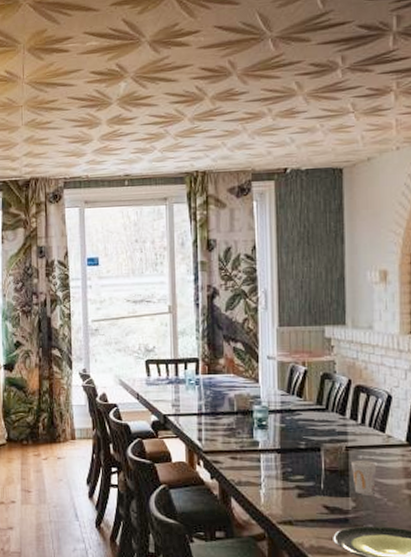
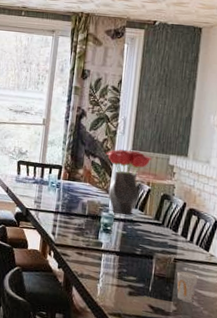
bouquet: none [248,327,305,405] -> present [105,149,153,215]

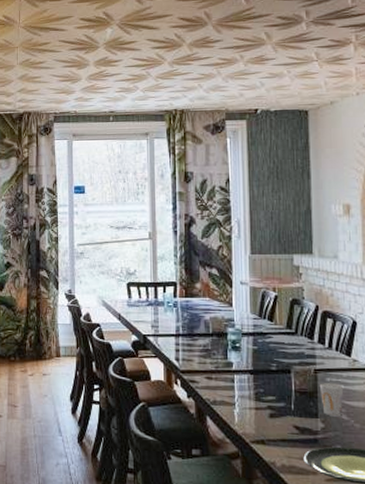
bouquet: present [105,149,153,215] -> none [222,254,275,328]

